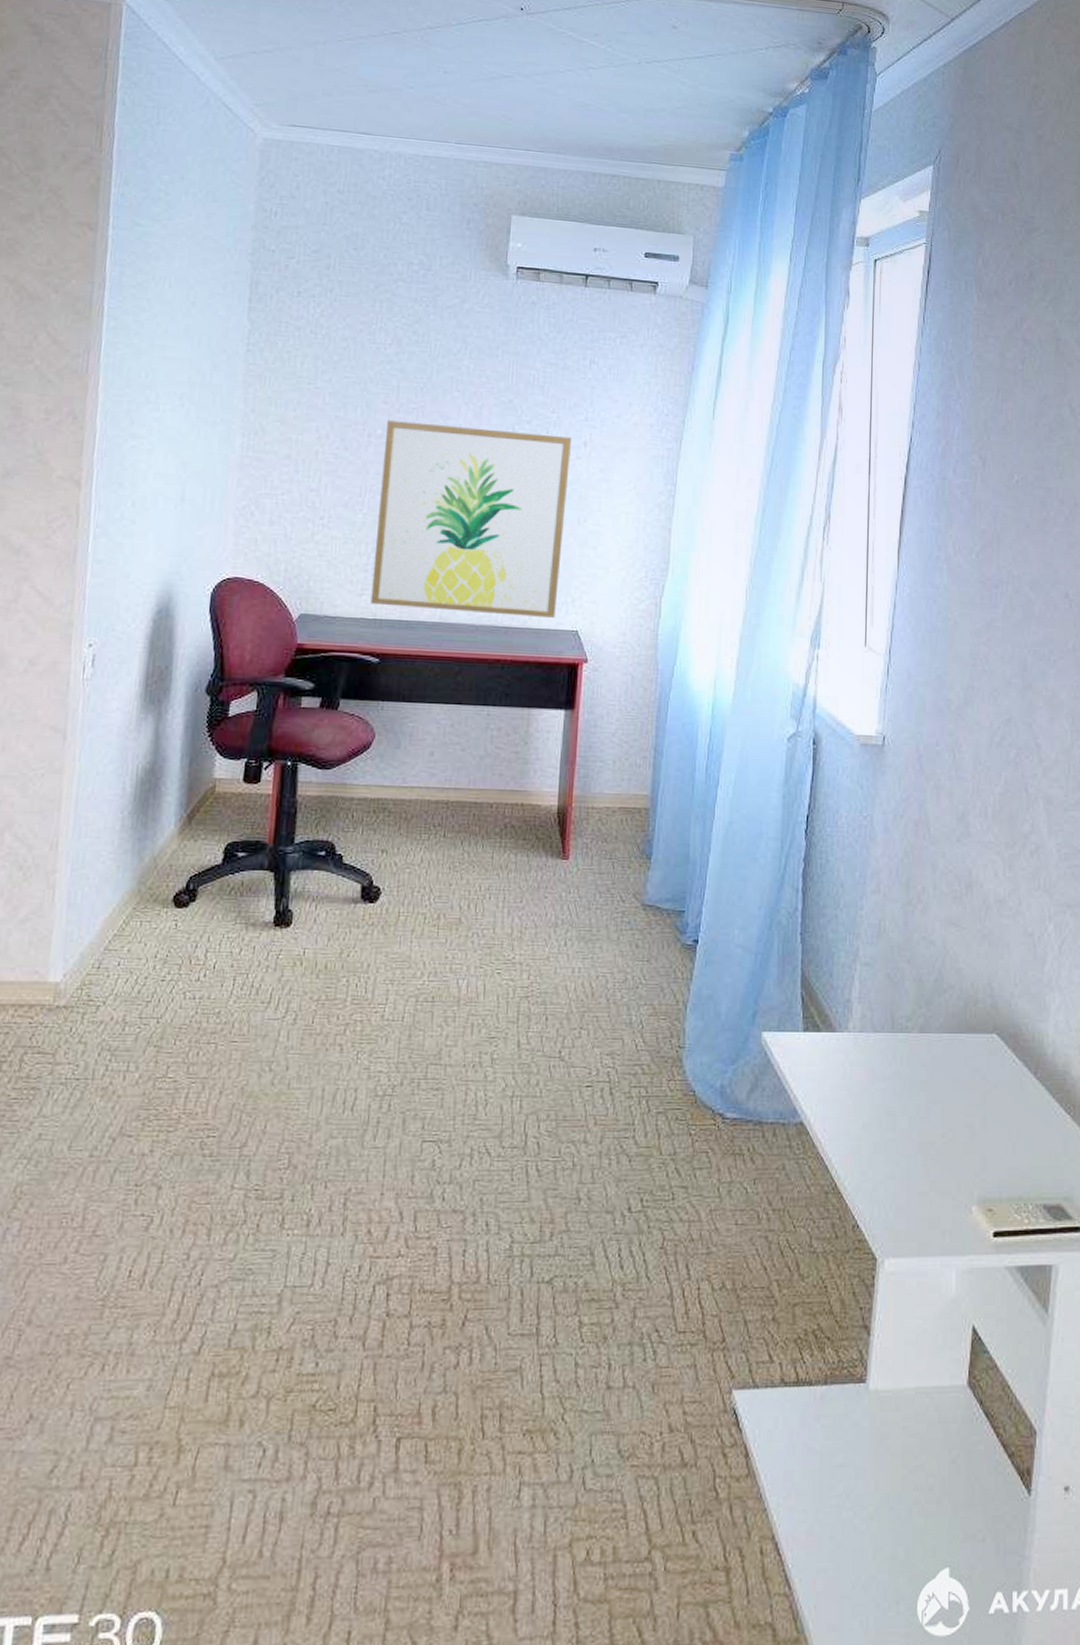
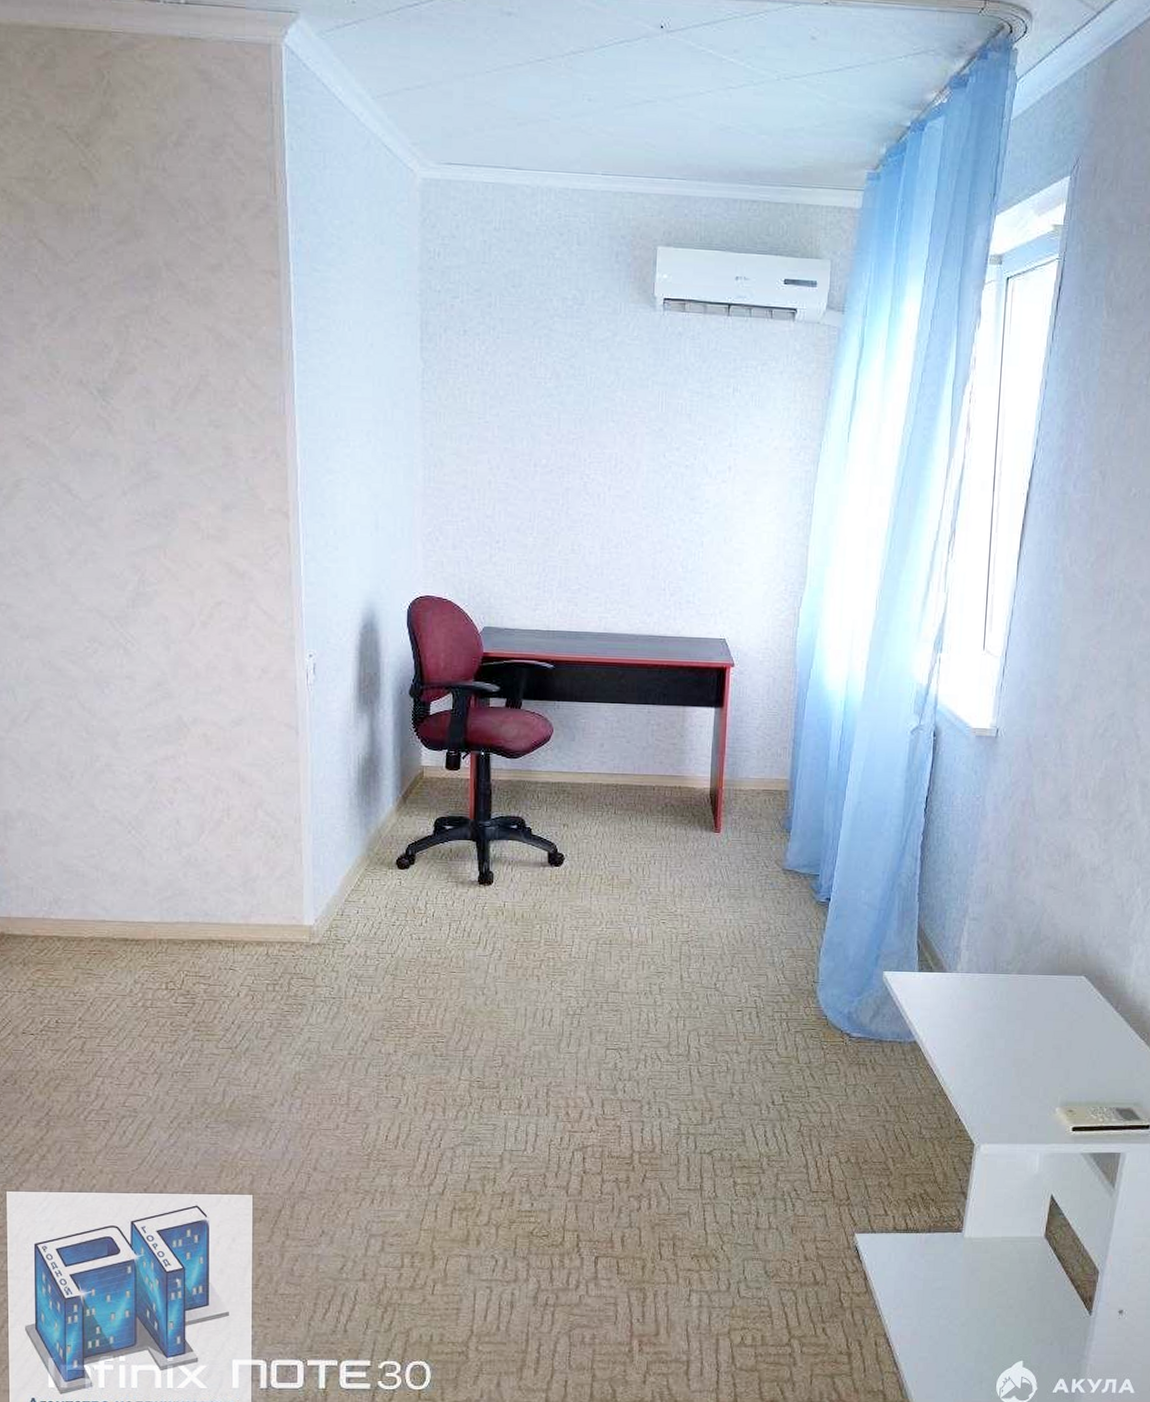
wall art: present [370,420,571,618] -> none [544,451,717,627]

